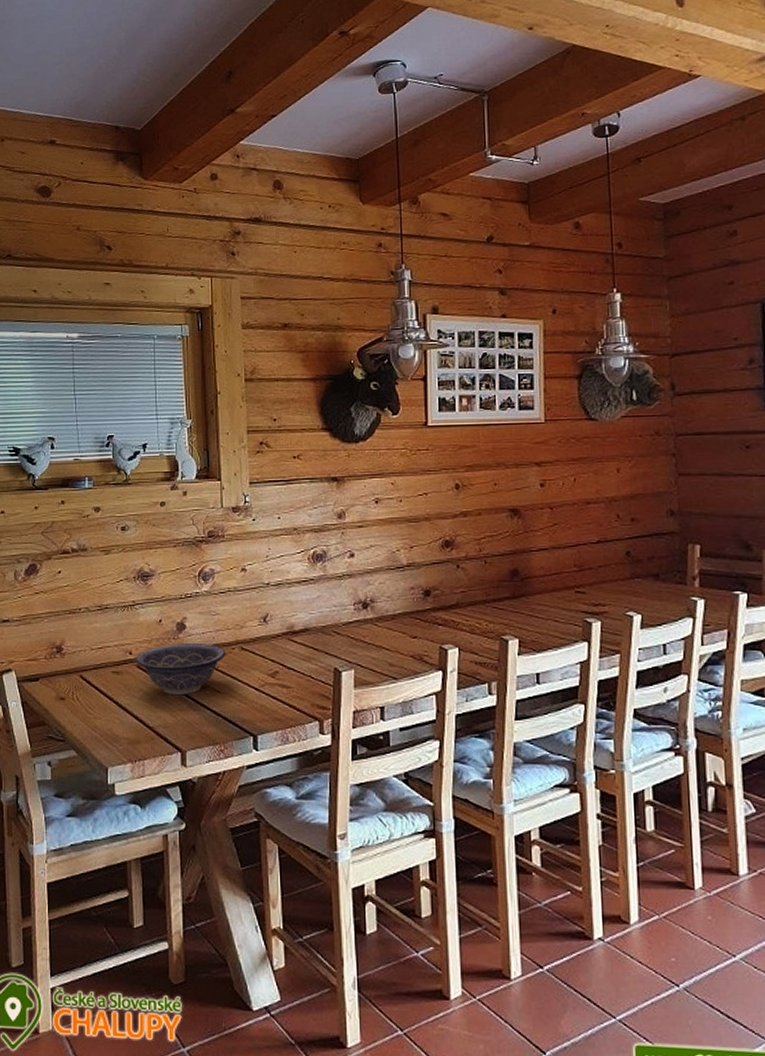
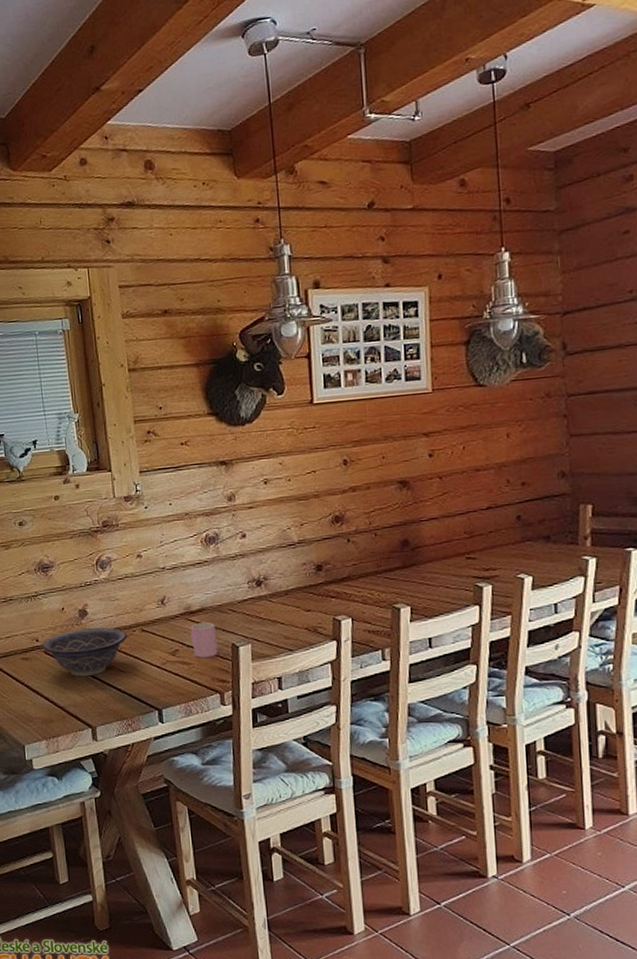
cup: none [291,644,320,681] -> present [190,622,218,658]

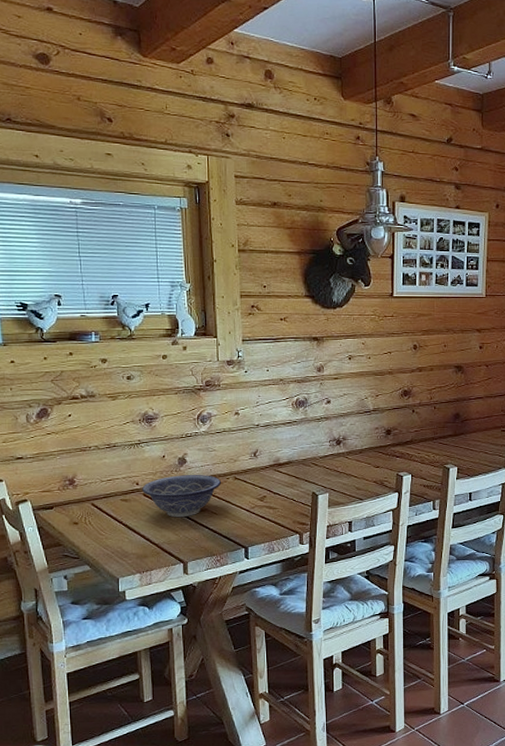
cup: present [190,622,218,658] -> none [277,474,300,503]

